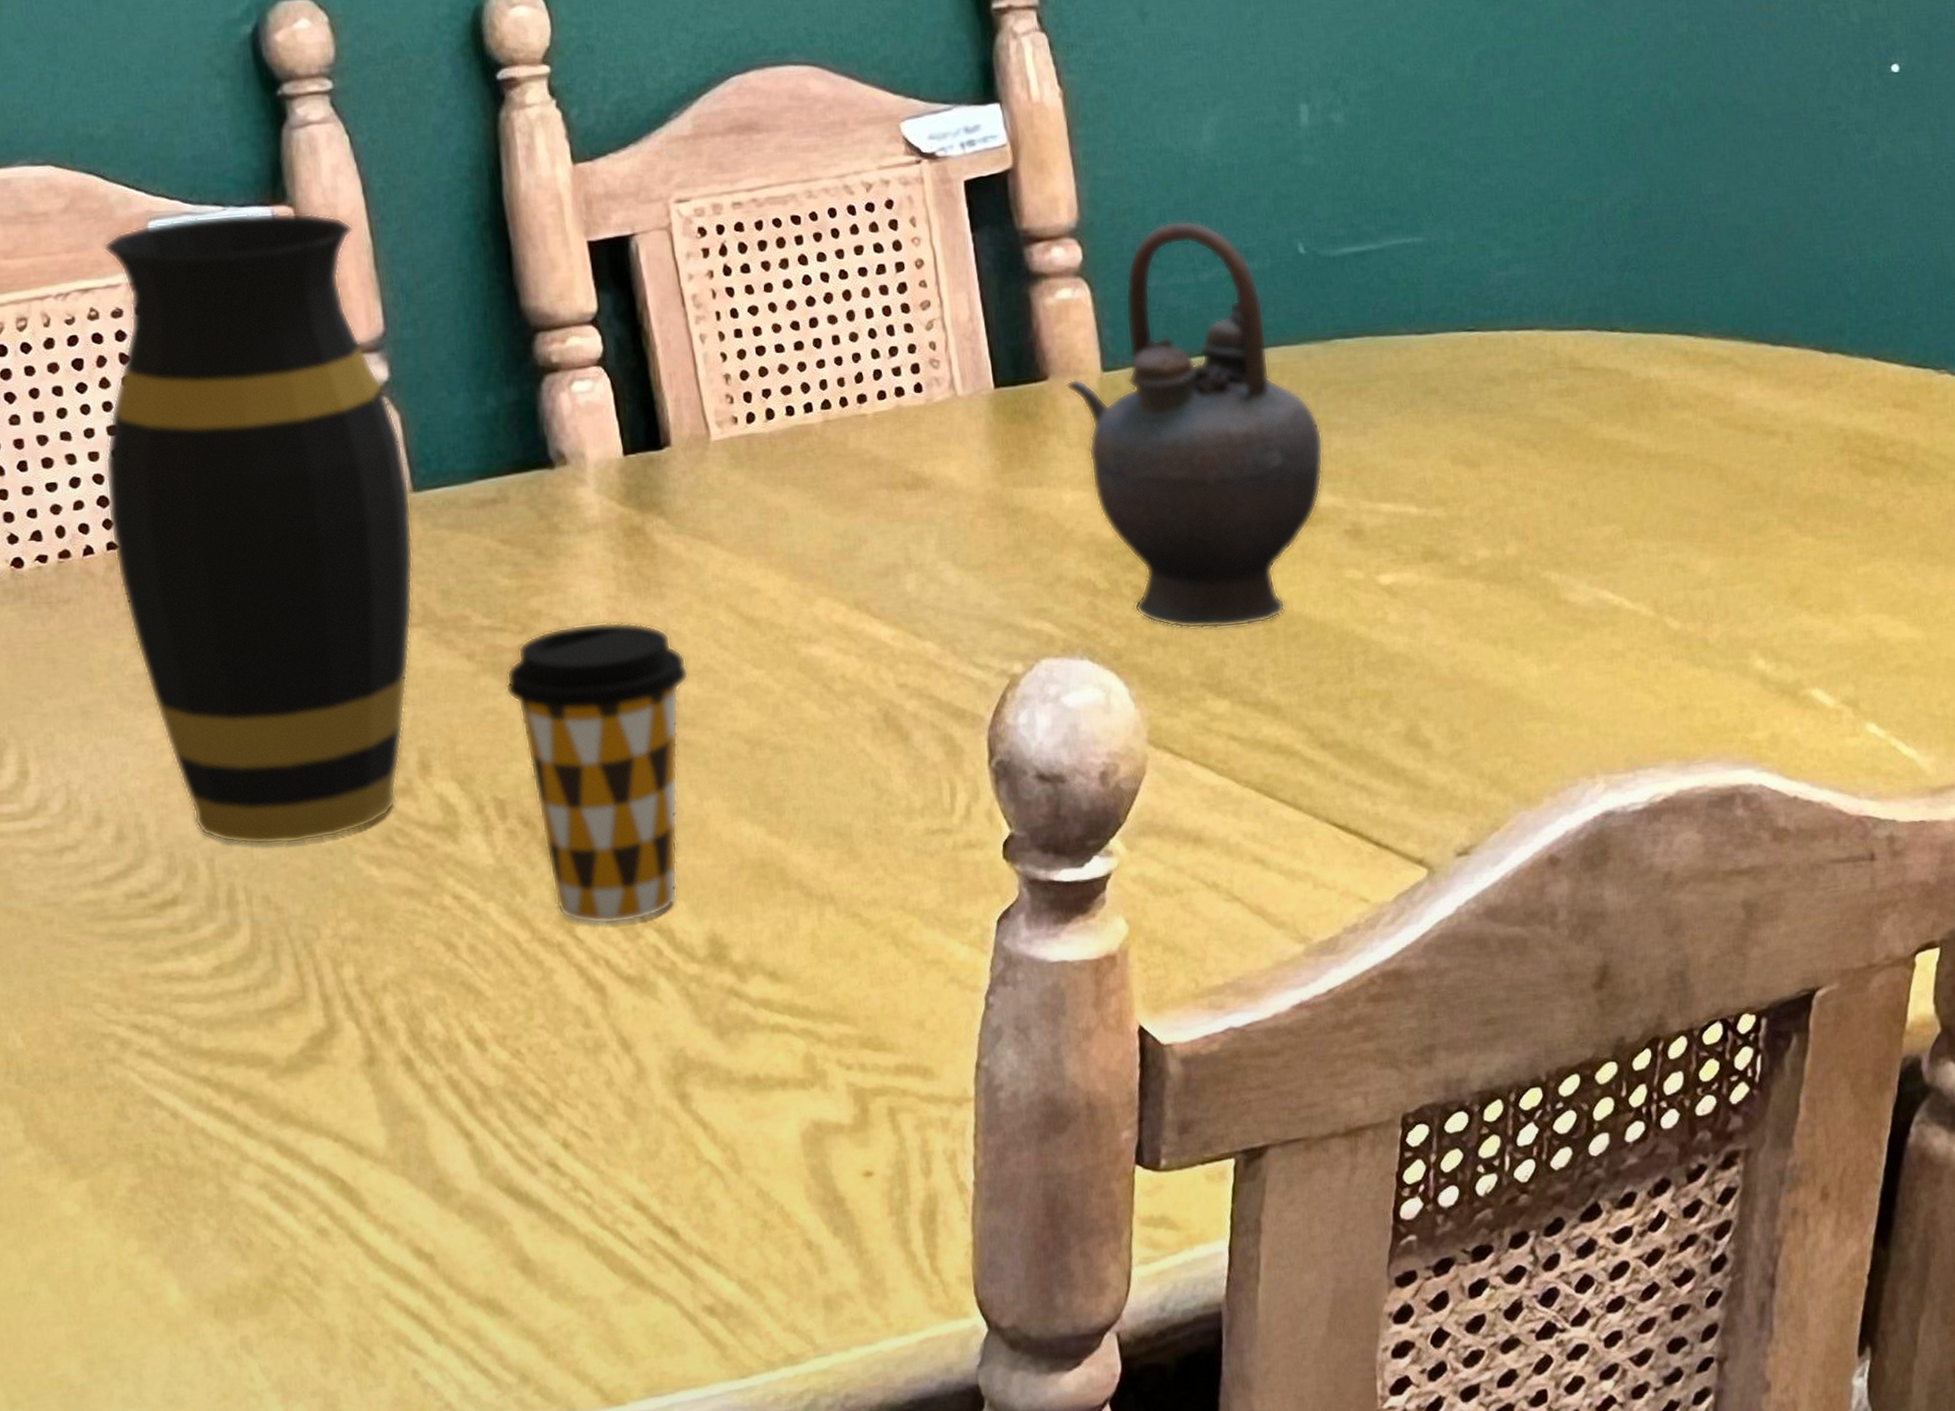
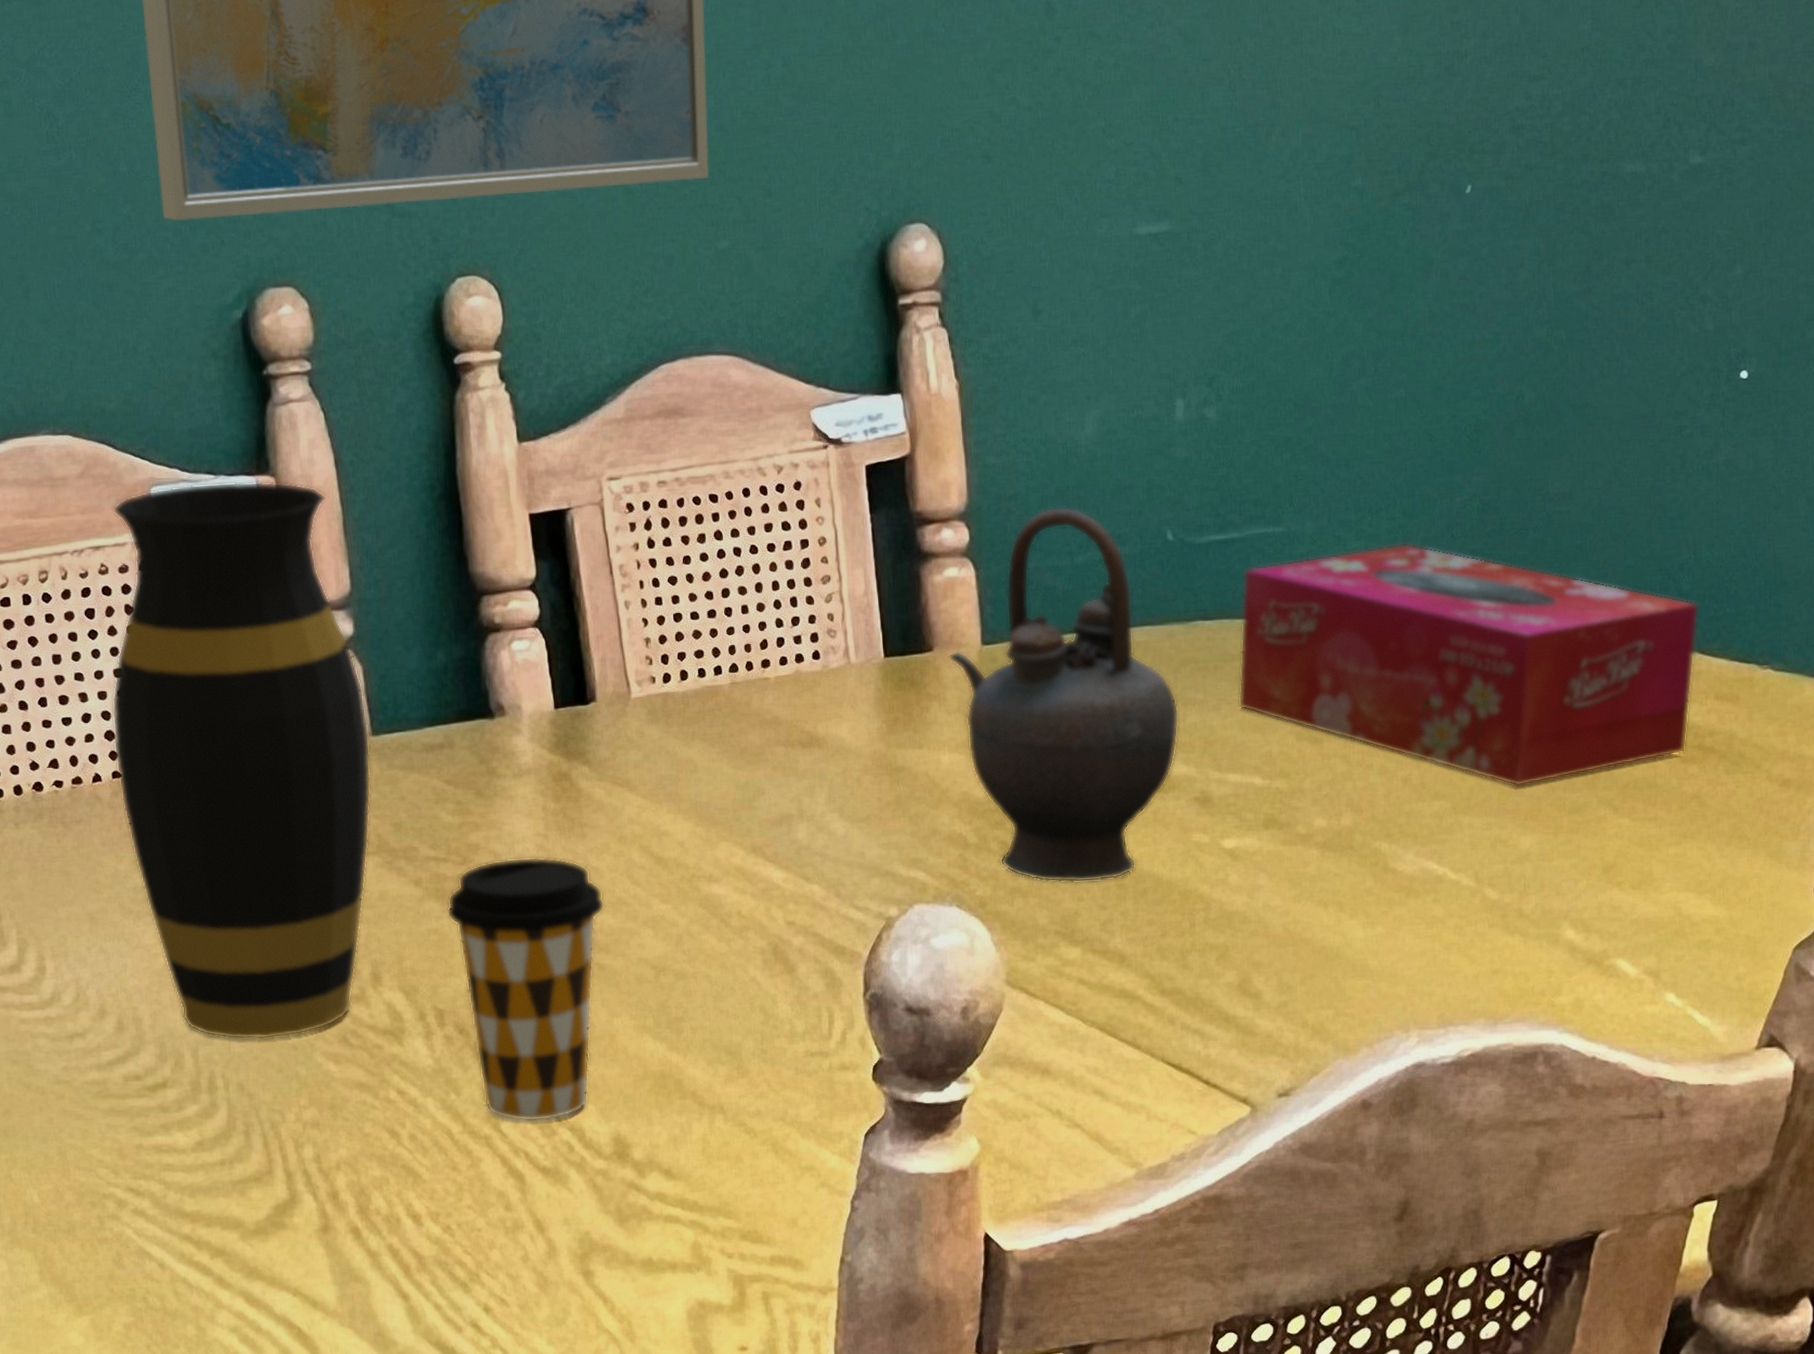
tissue box: none [1383,250,1869,507] -> present [1238,543,1699,787]

